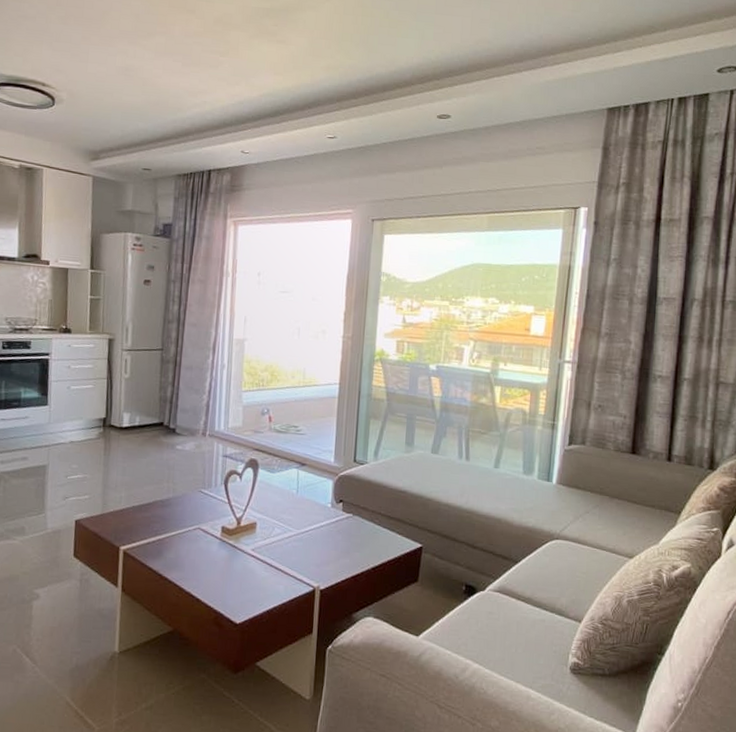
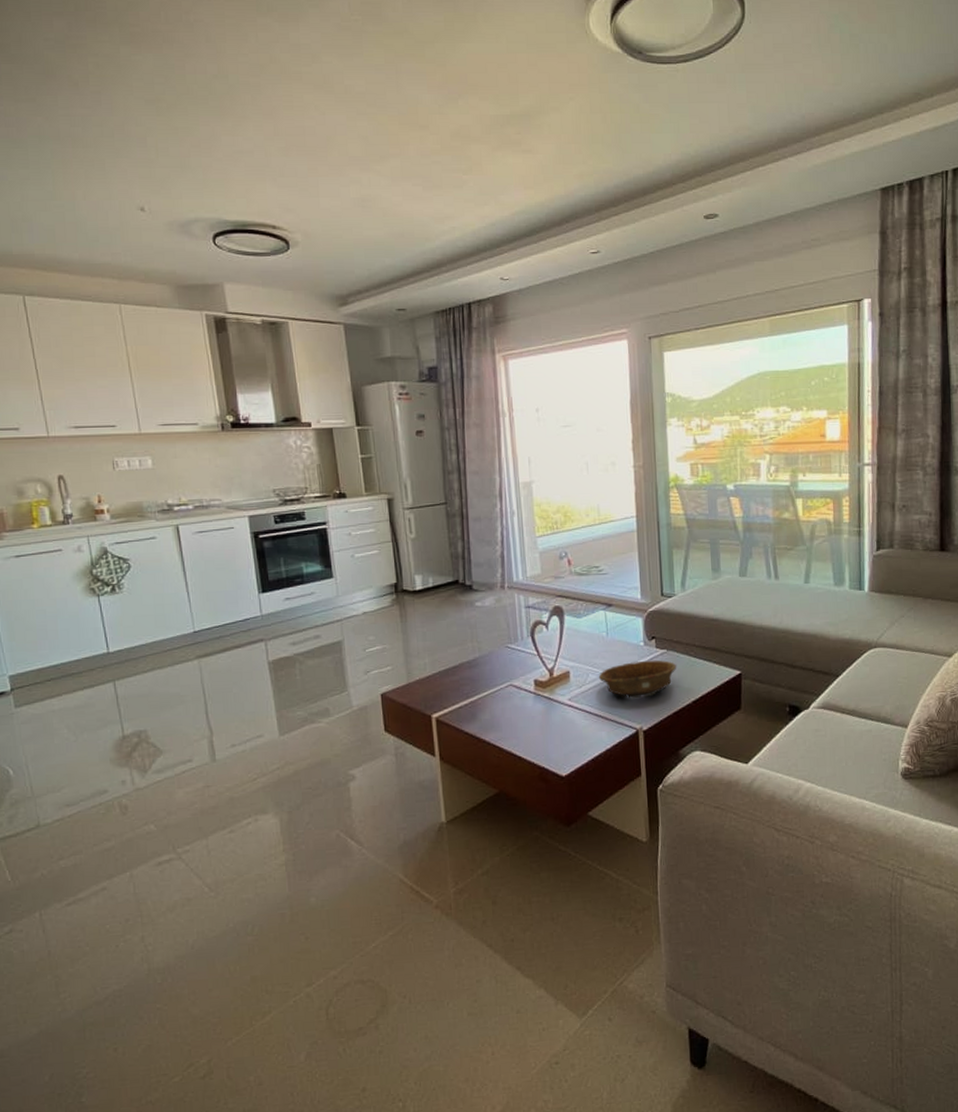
decorative bowl: none [283,521,361,558] -> present [598,660,677,699]

